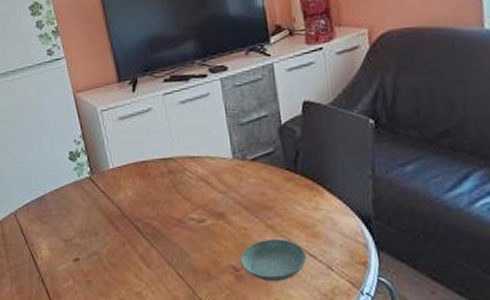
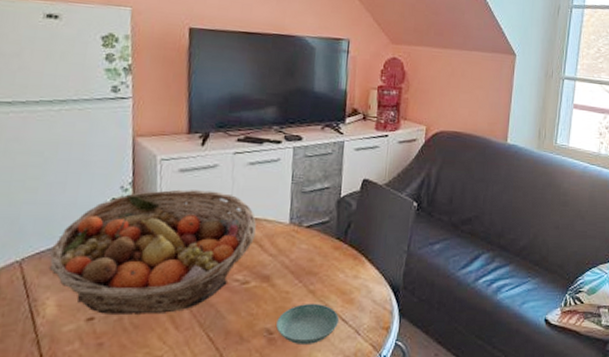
fruit basket: none [33,134,201,255] -> present [48,189,256,315]

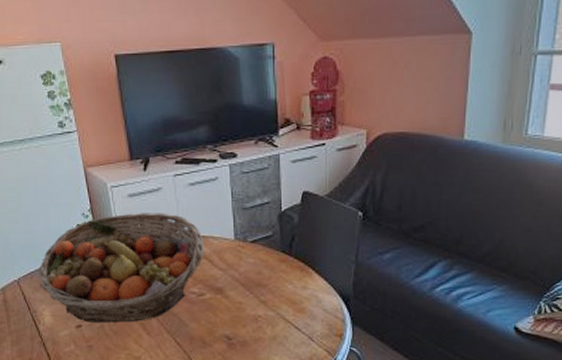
saucer: present [276,303,340,346] -> none [234,312,293,350]

